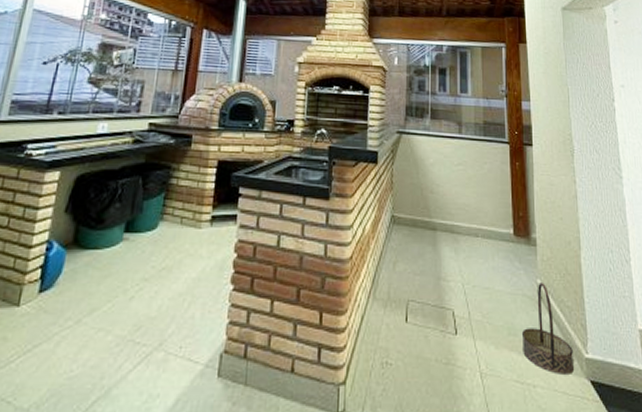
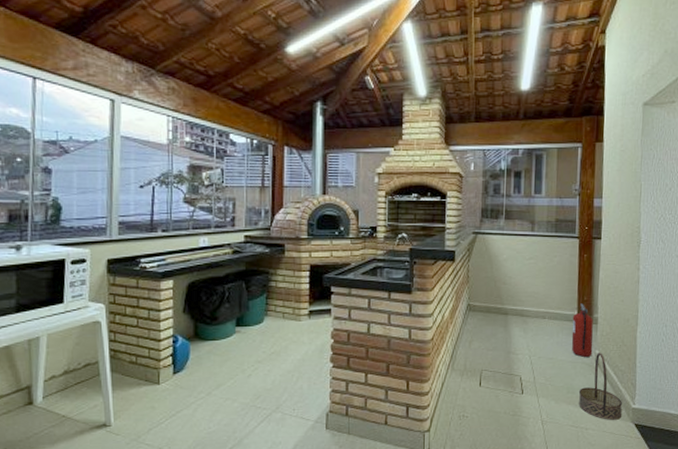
fire extinguisher: none [508,220,534,289] -> present [571,303,593,358]

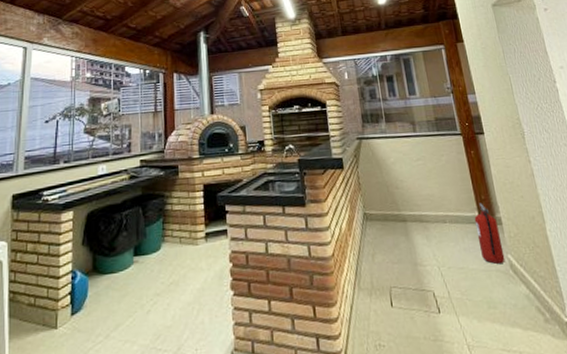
basket: present [578,353,623,420] -> none [500,257,557,340]

